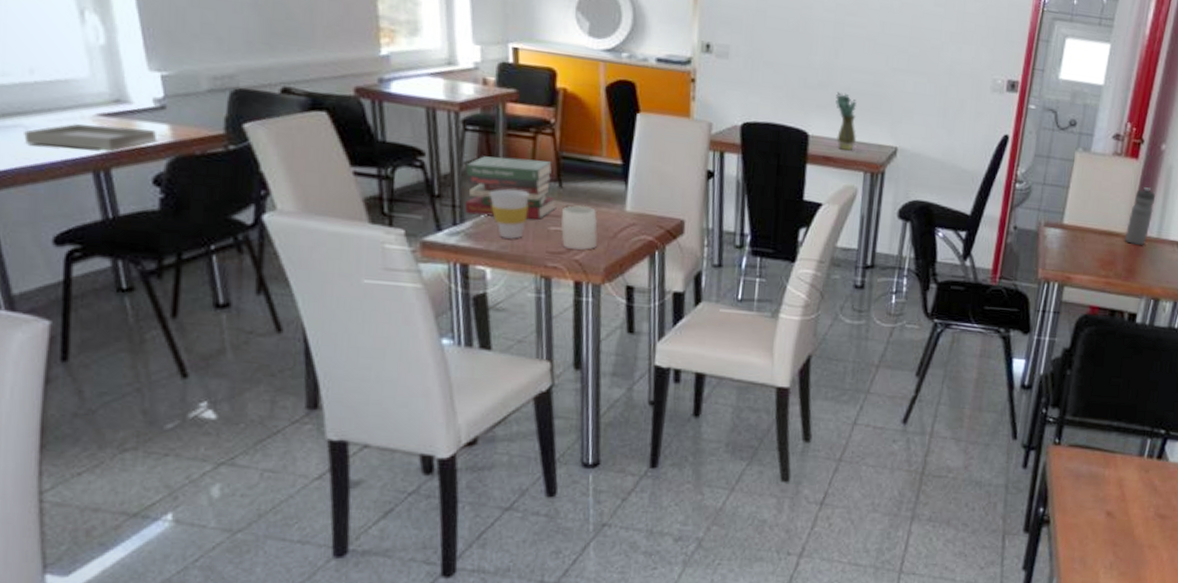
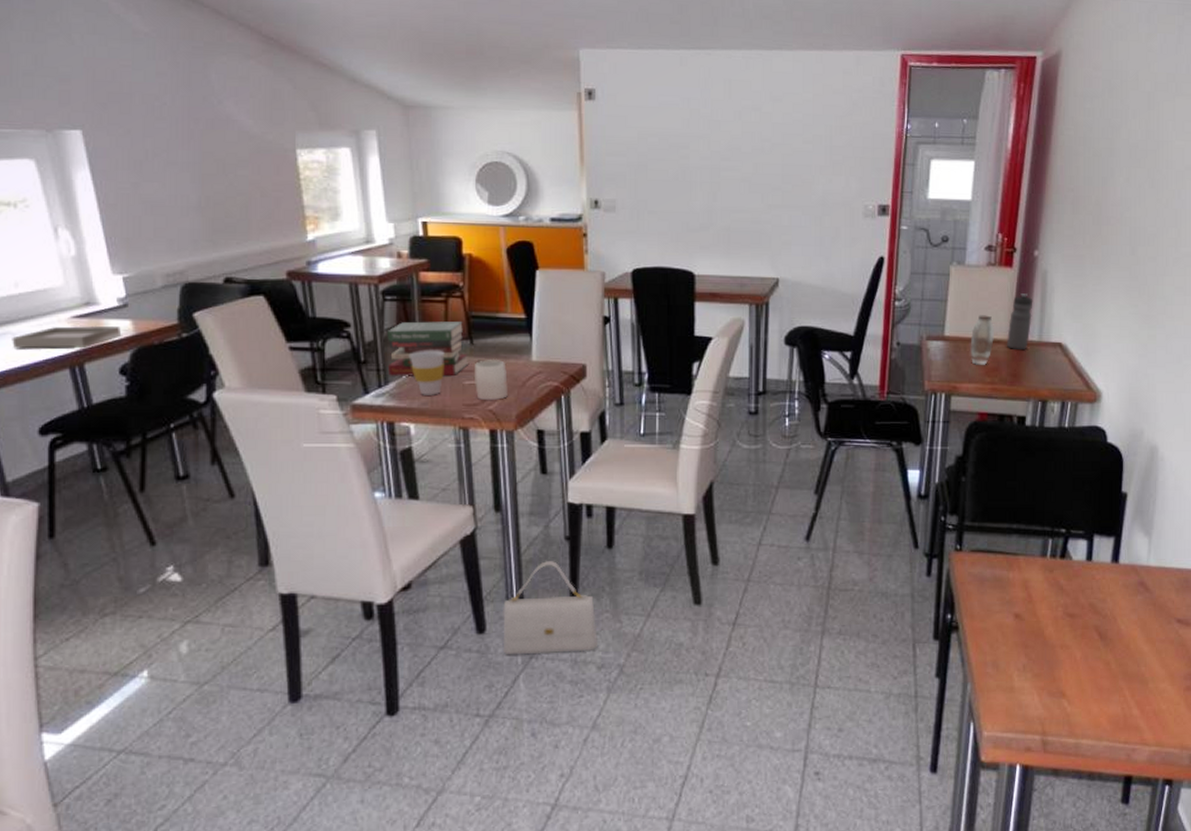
handbag: none [575,424,677,523] -> present [503,560,597,655]
vase: present [835,92,857,151] -> none [717,232,740,285]
vase: none [1087,205,1114,258] -> present [970,315,994,365]

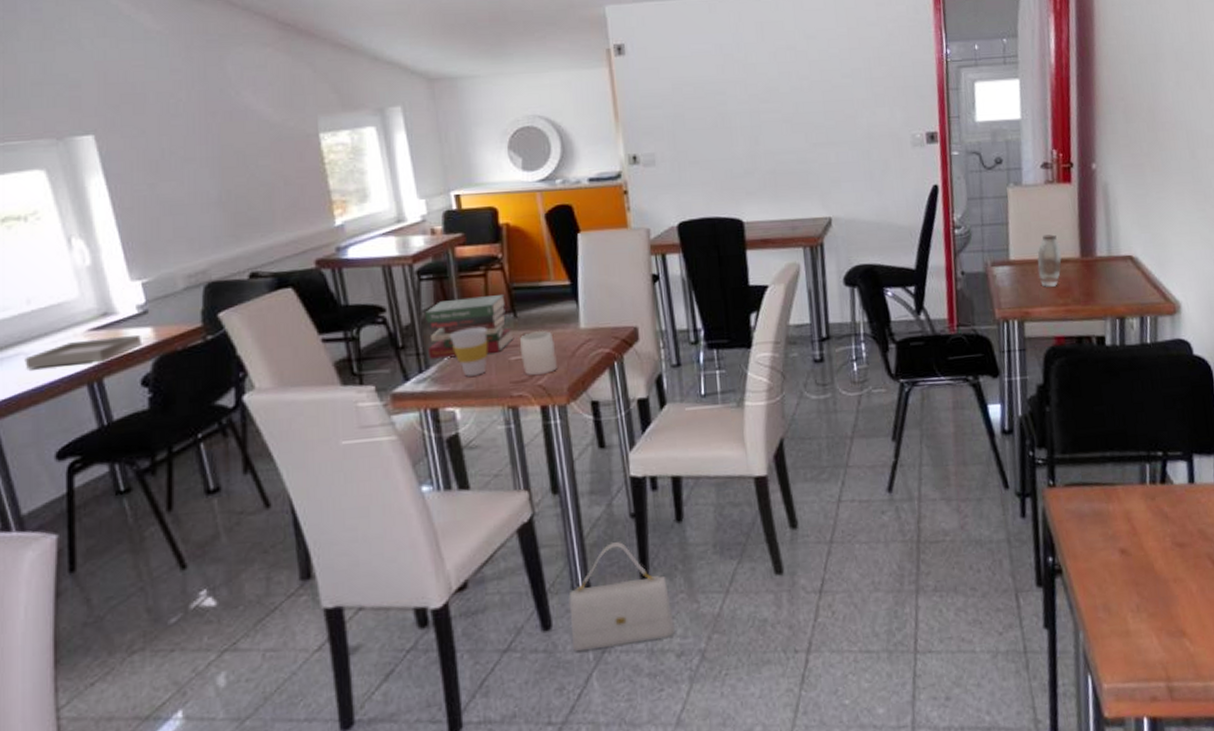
water bottle: present [1006,293,1033,351] -> none [1074,208,1098,268]

